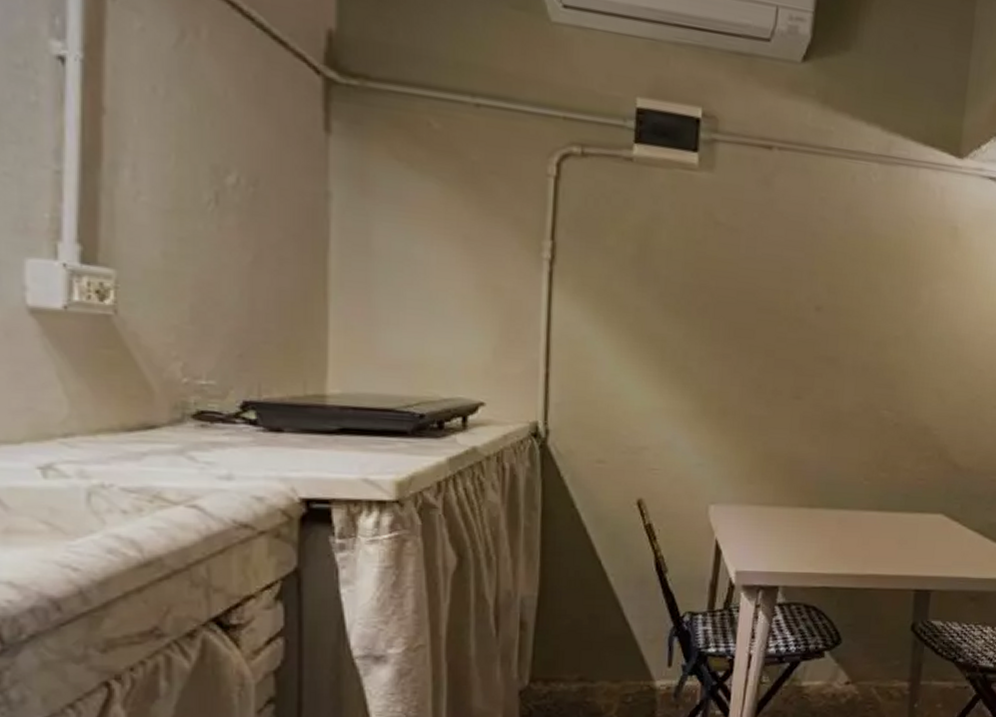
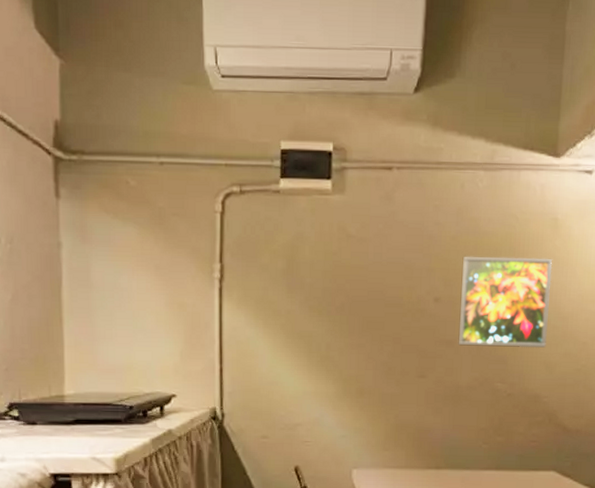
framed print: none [841,260,950,374] -> present [458,256,553,349]

